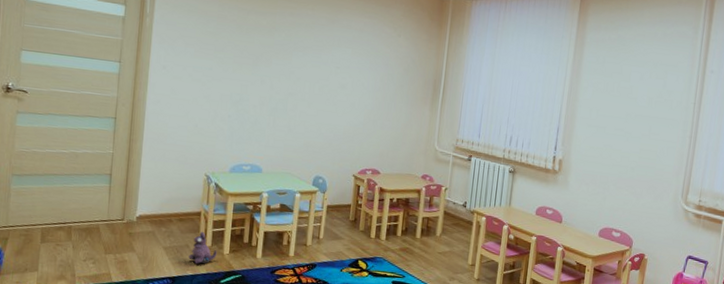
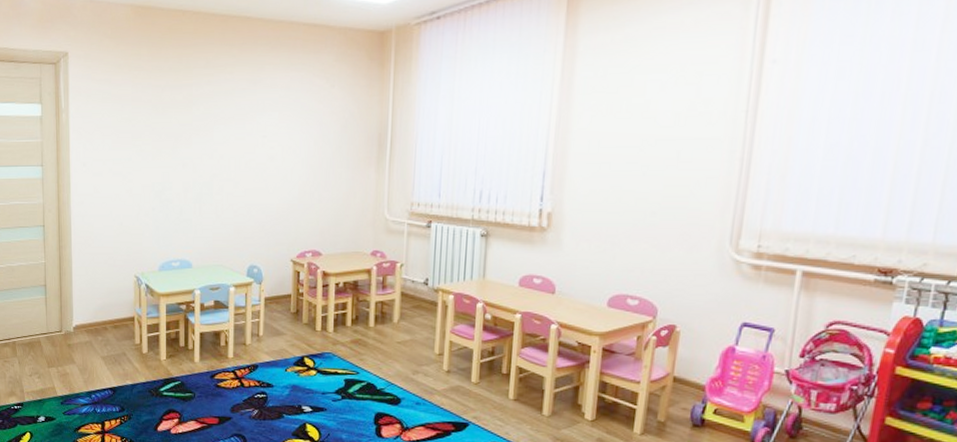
plush toy: present [188,231,217,264] -> none [127,337,154,372]

